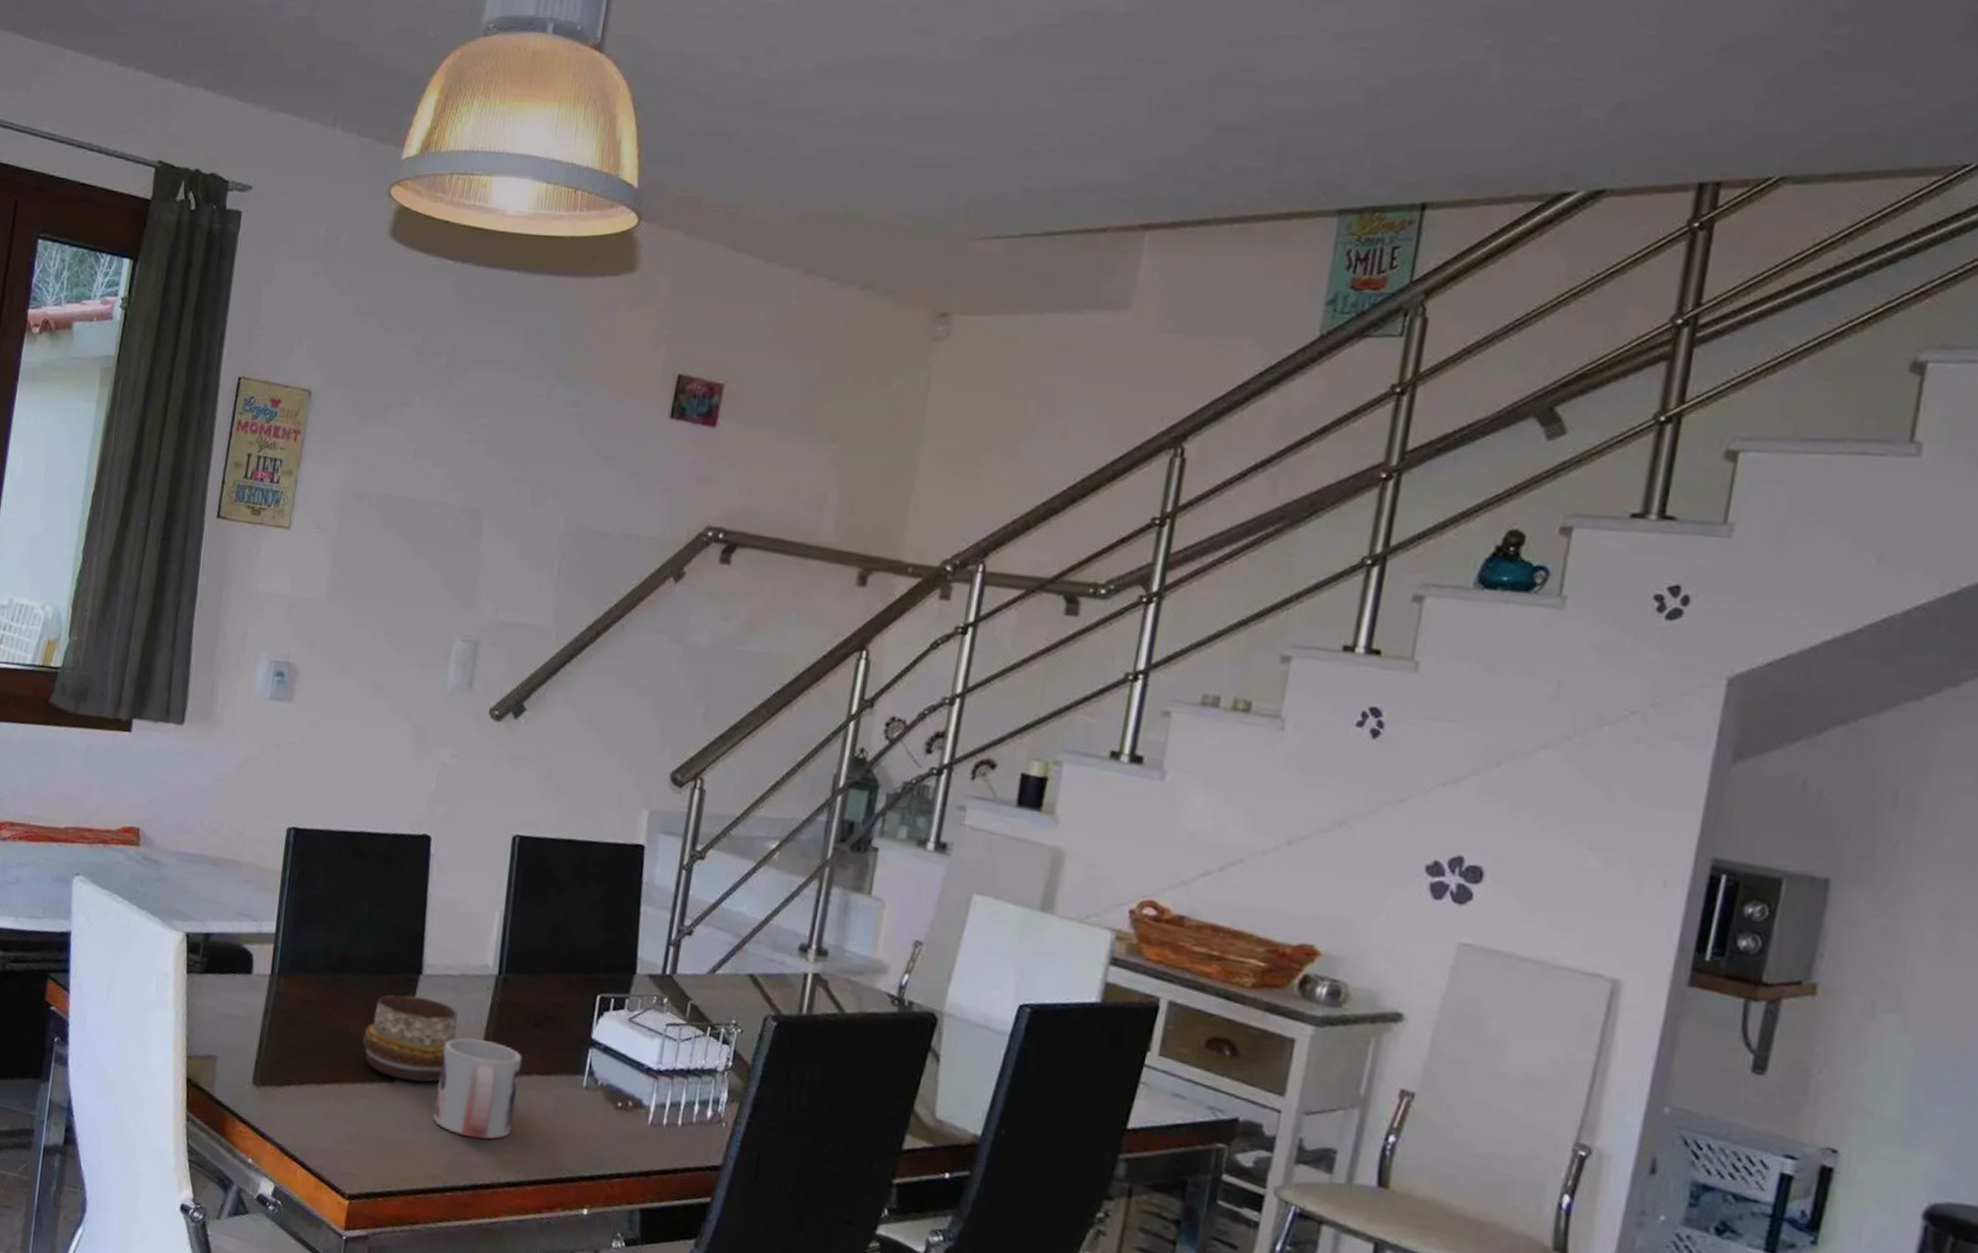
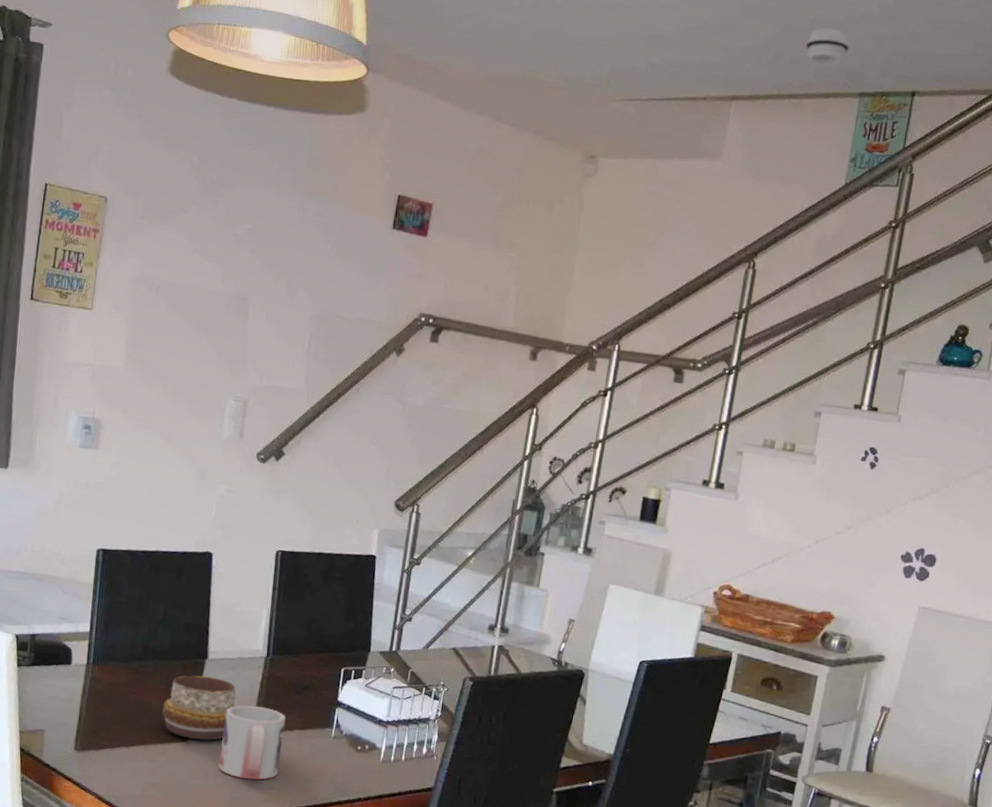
smoke detector: none [1254,124,1324,175] -> present [805,27,851,66]

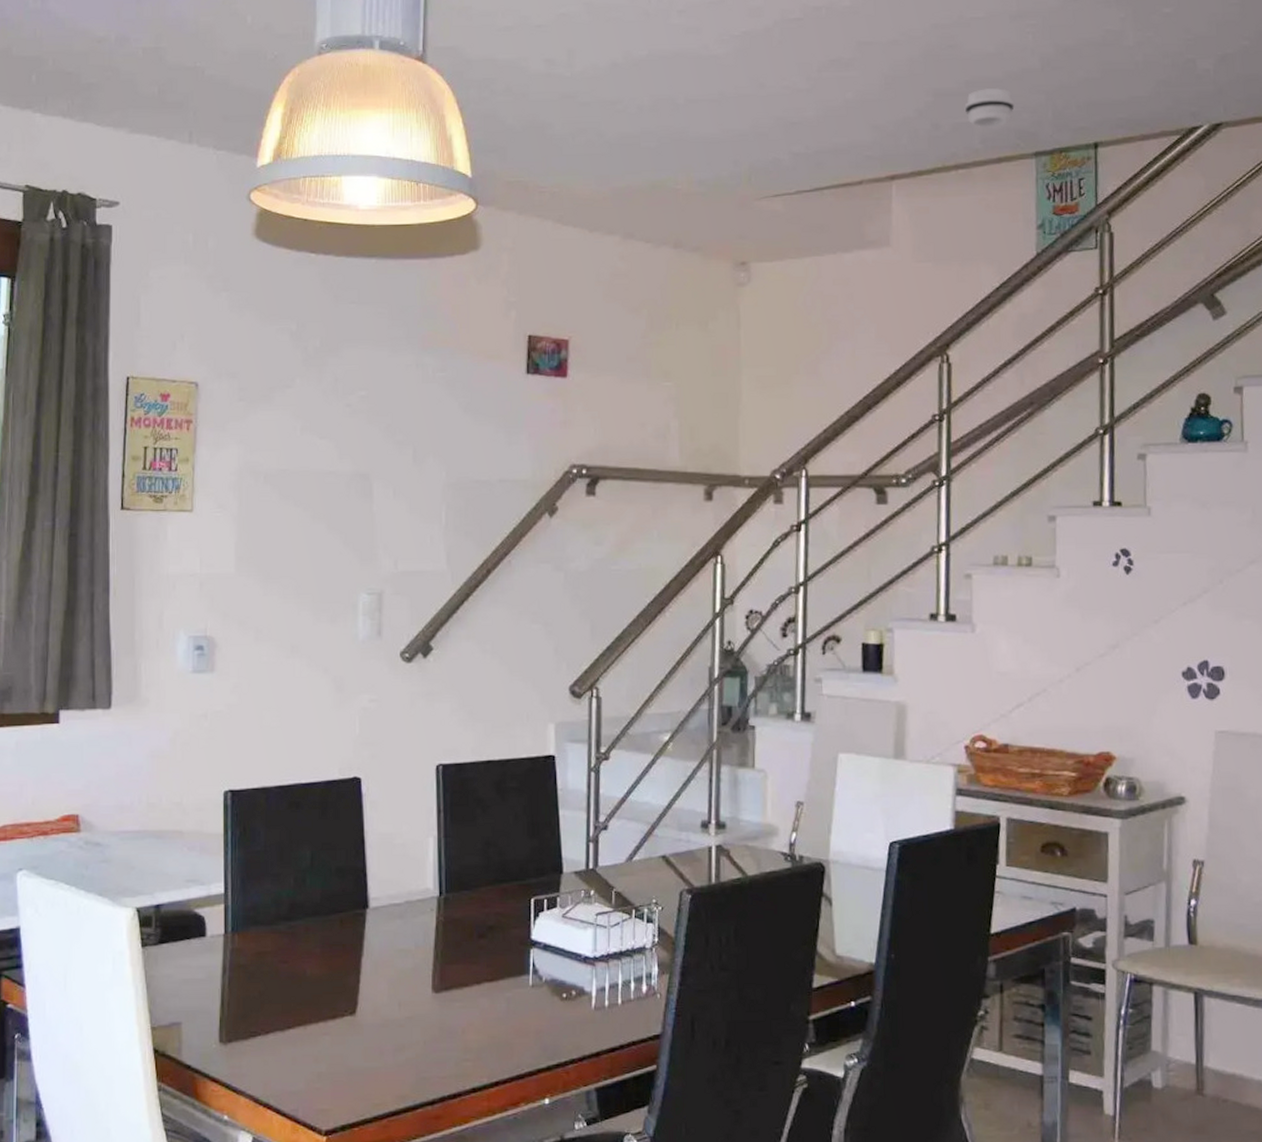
decorative bowl: present [162,675,237,741] -> none [321,929,408,1011]
mug: present [218,705,286,780] -> none [396,958,471,1052]

